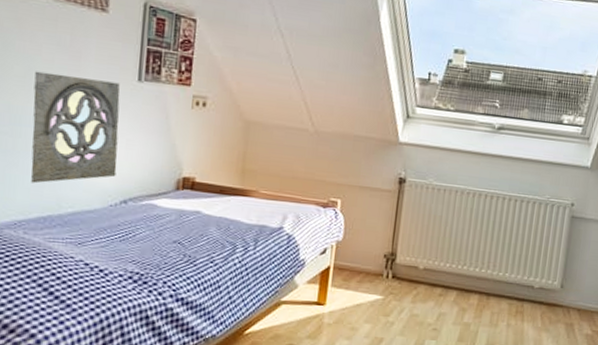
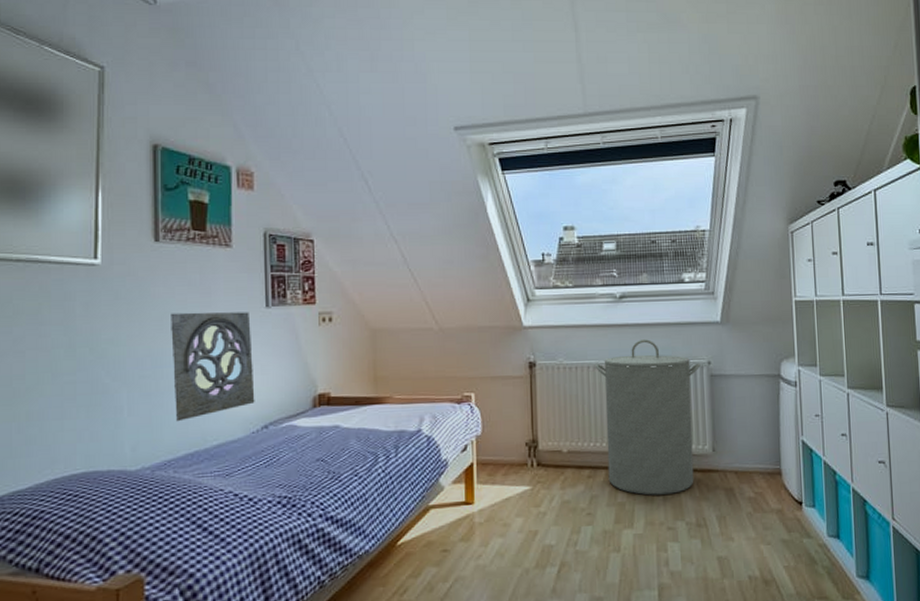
laundry hamper: none [458,172,564,322] -> present [594,339,701,496]

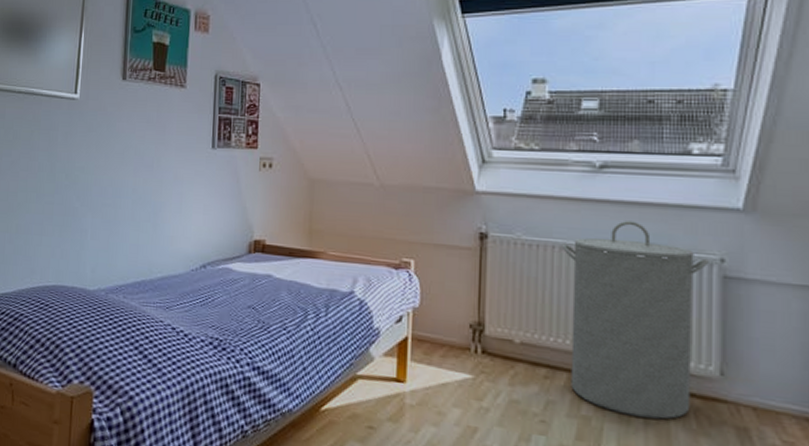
wall ornament: present [171,312,255,422] -> none [128,147,198,251]

